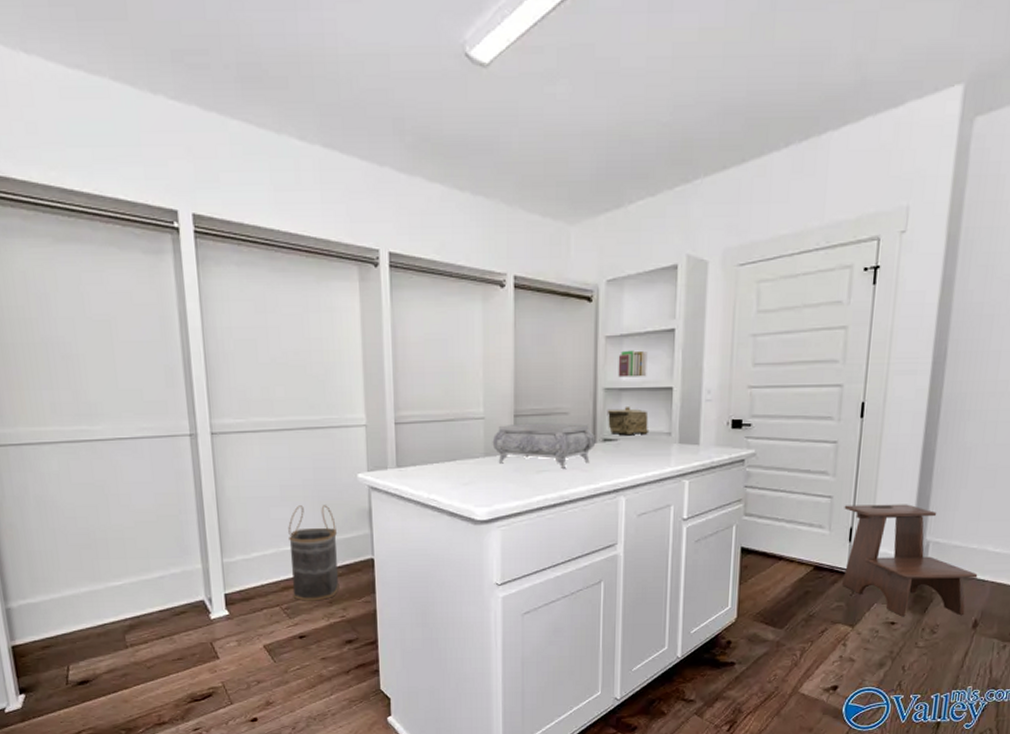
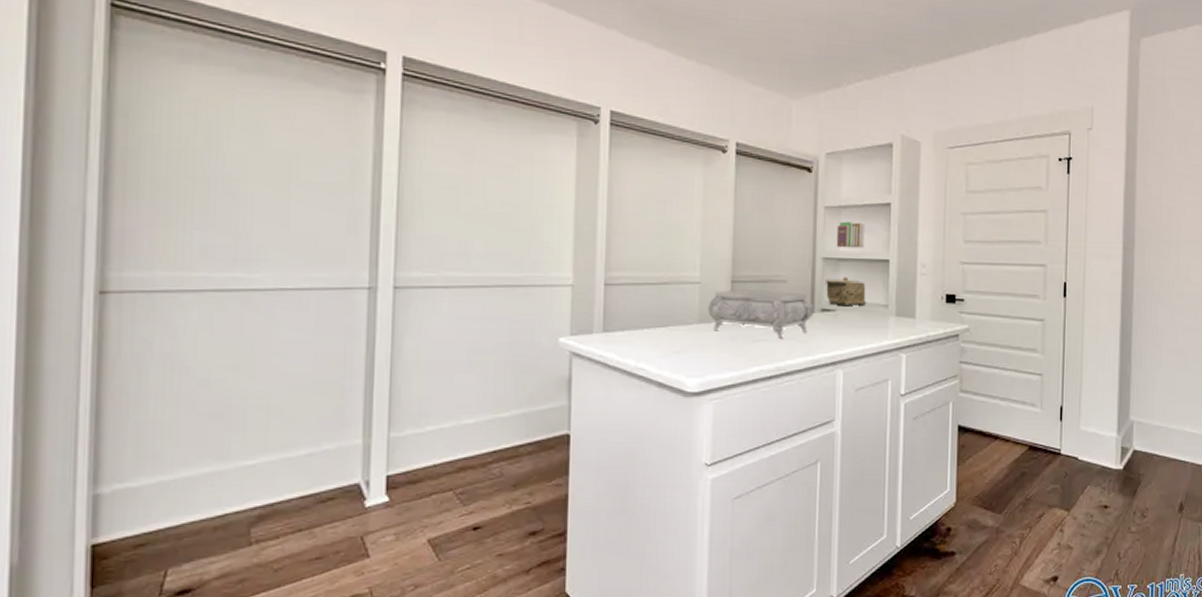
basket: present [288,505,340,601] -> none [470,372,530,485]
step stool: present [841,504,978,616] -> none [1054,383,1179,499]

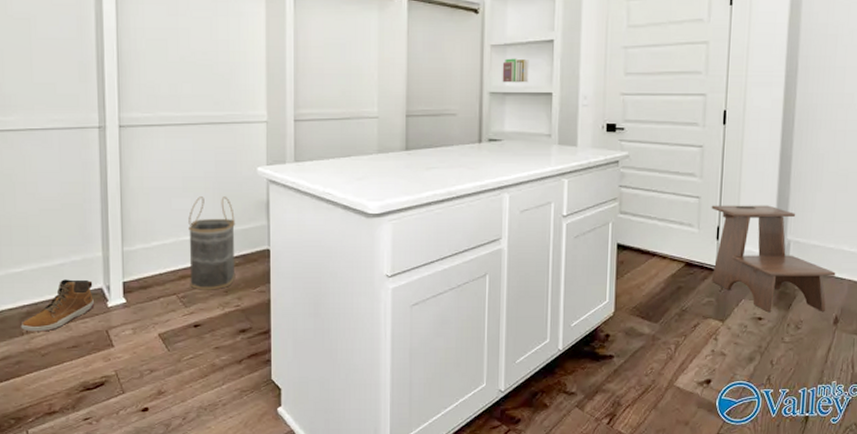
boot: none [249,473,349,541] -> present [21,279,95,332]
basket: none [470,372,530,485] -> present [188,197,236,290]
jewelry box: present [707,289,814,338] -> none [385,123,482,166]
decorative box: present [826,277,866,307] -> none [493,110,530,137]
step stool: none [1054,383,1179,499] -> present [711,205,836,312]

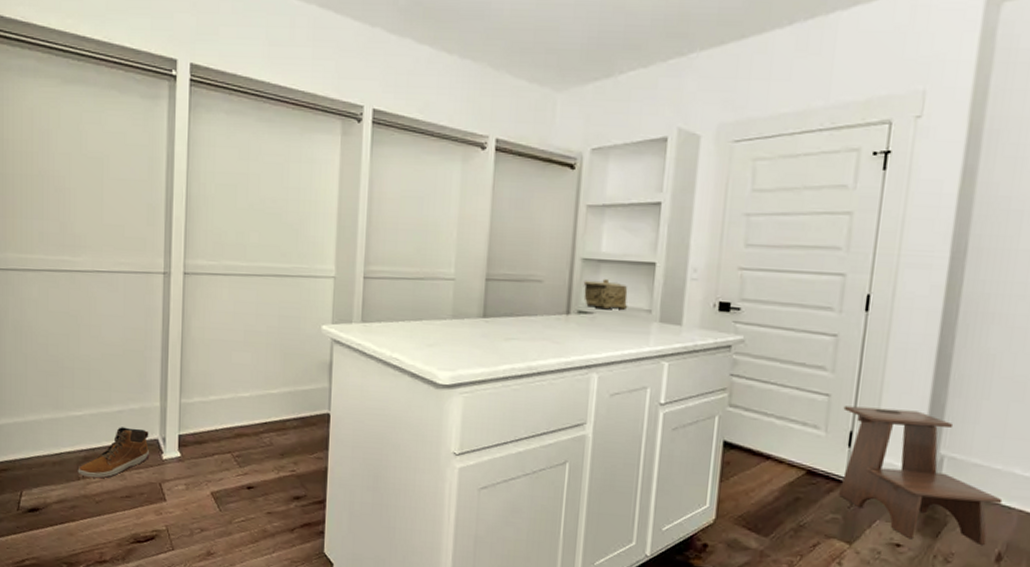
basket: present [188,197,236,290] -> none [245,352,295,452]
decorative box: none [493,110,530,137] -> present [584,279,628,310]
books: present [502,58,529,83] -> none [597,221,631,250]

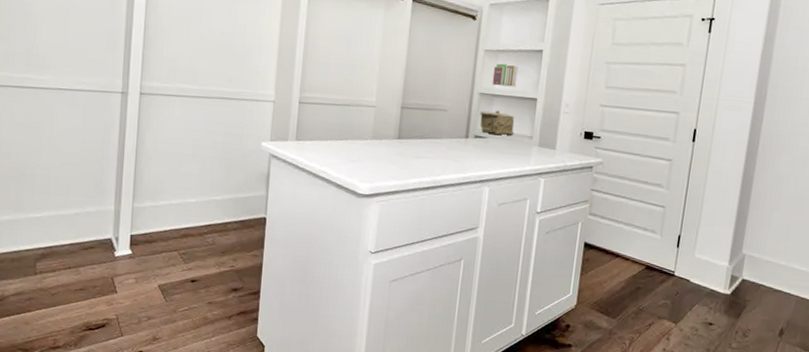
boot: present [77,427,150,479] -> none [35,227,104,274]
books: none [597,221,631,250] -> present [492,63,519,87]
step stool: present [838,405,1003,546] -> none [668,215,785,324]

